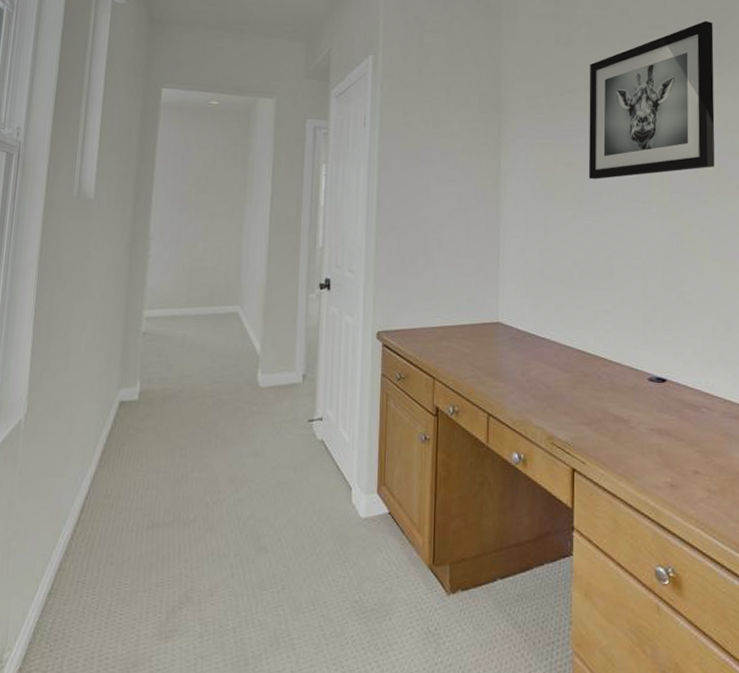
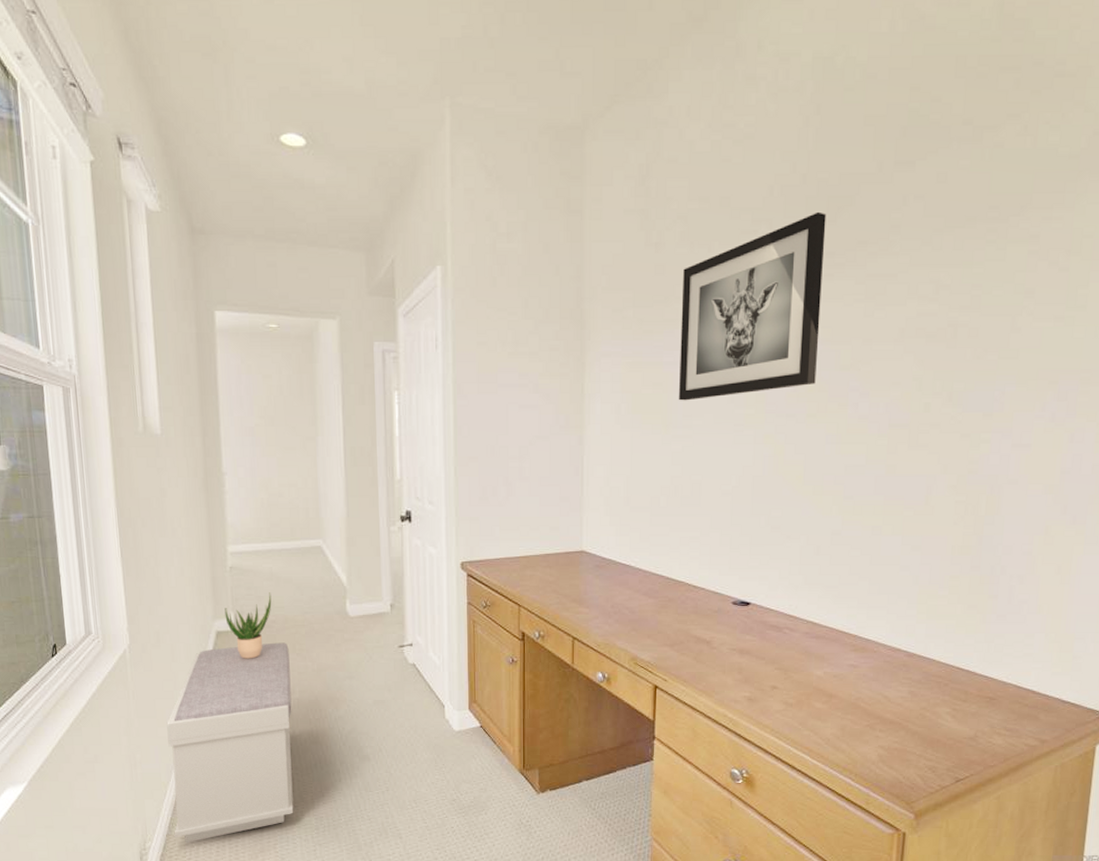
bench: none [37,414,193,653] -> present [167,642,294,842]
potted plant: none [131,360,182,432] -> present [225,592,272,659]

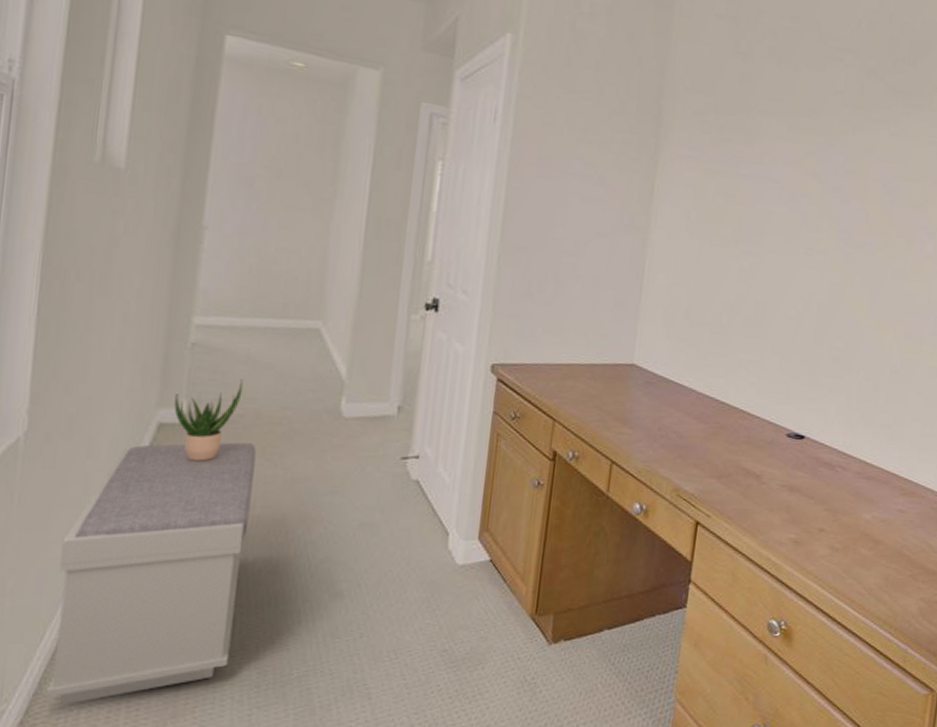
wall art: present [678,211,827,401] -> none [751,51,908,218]

